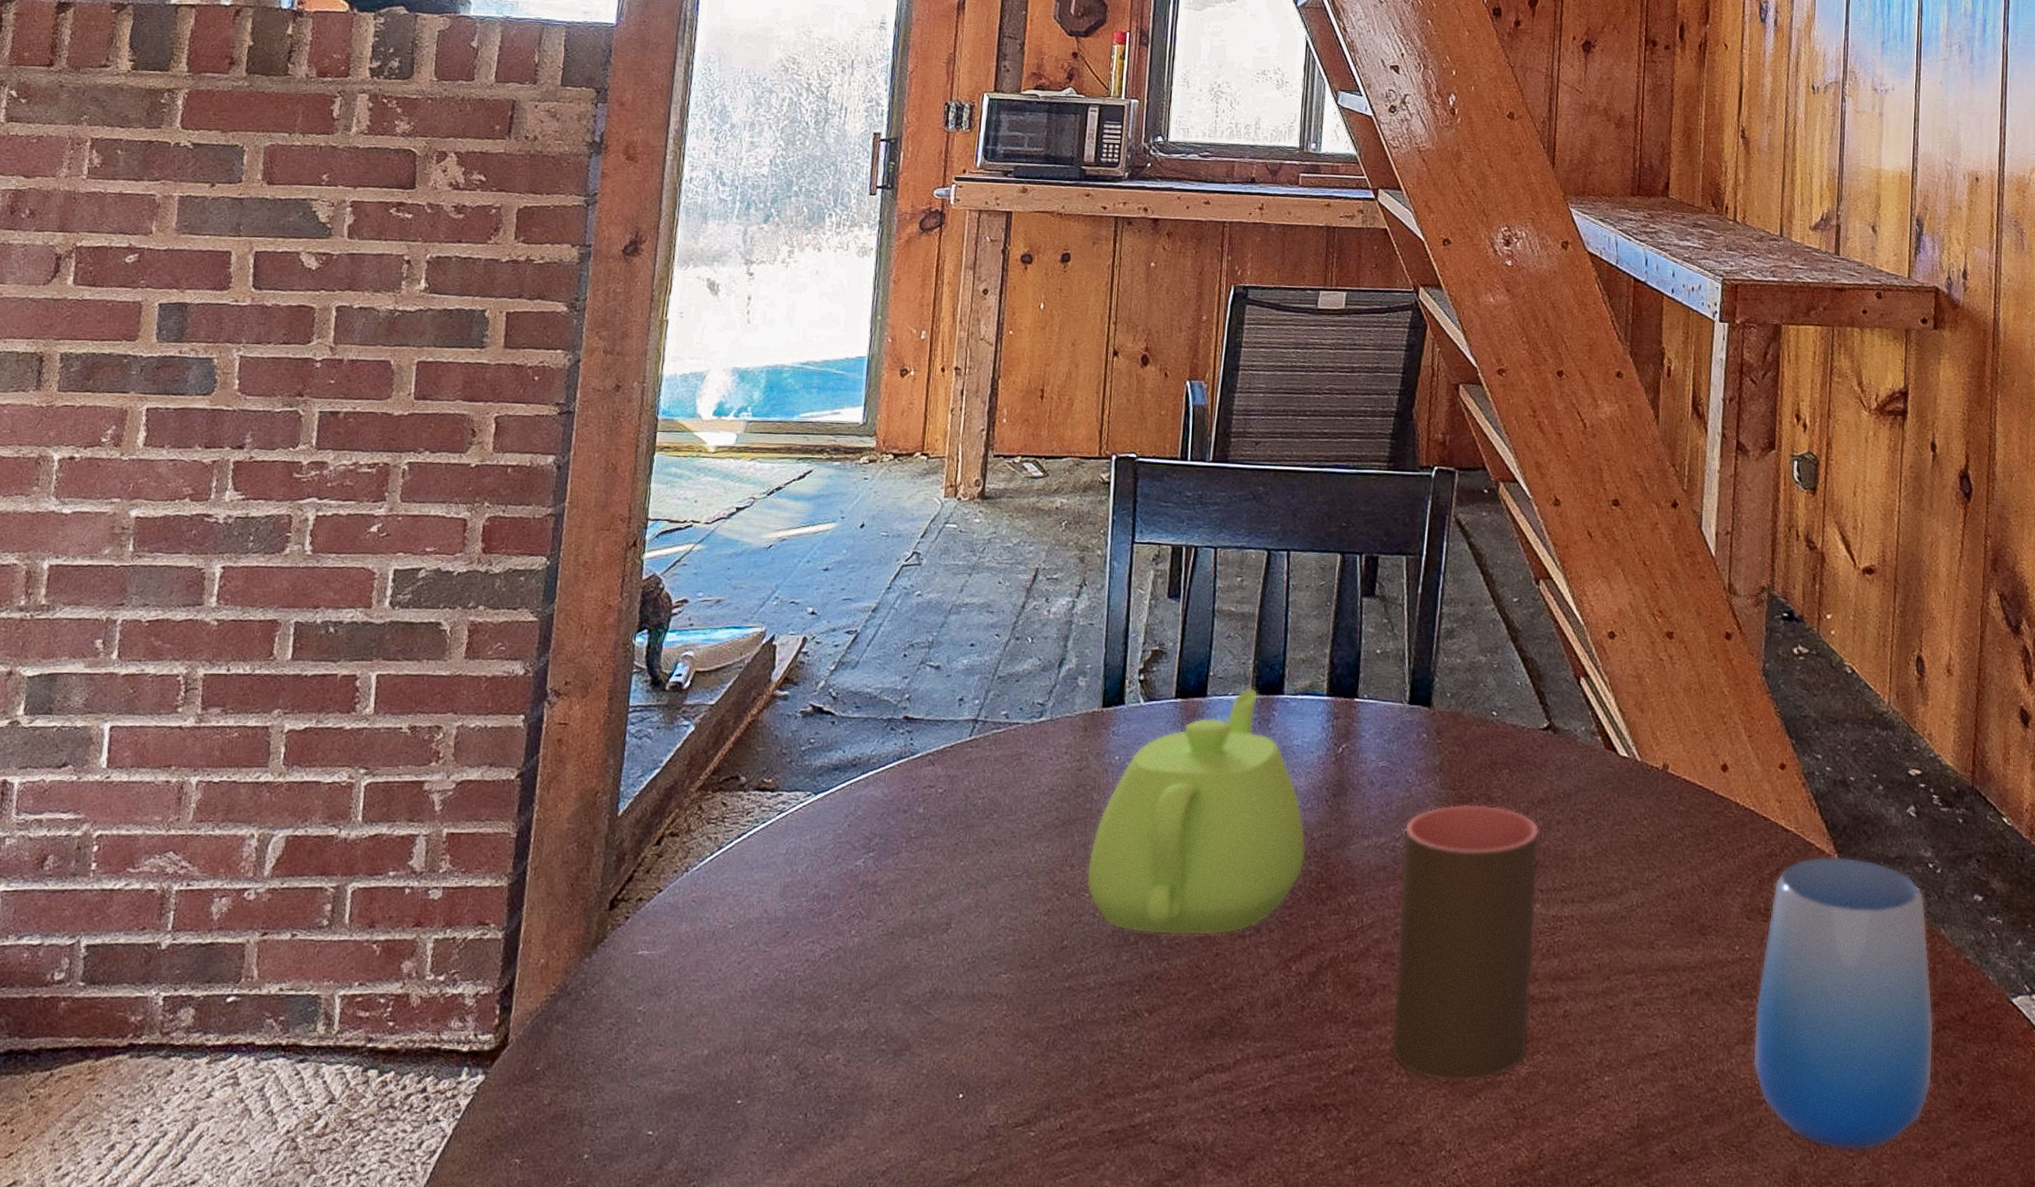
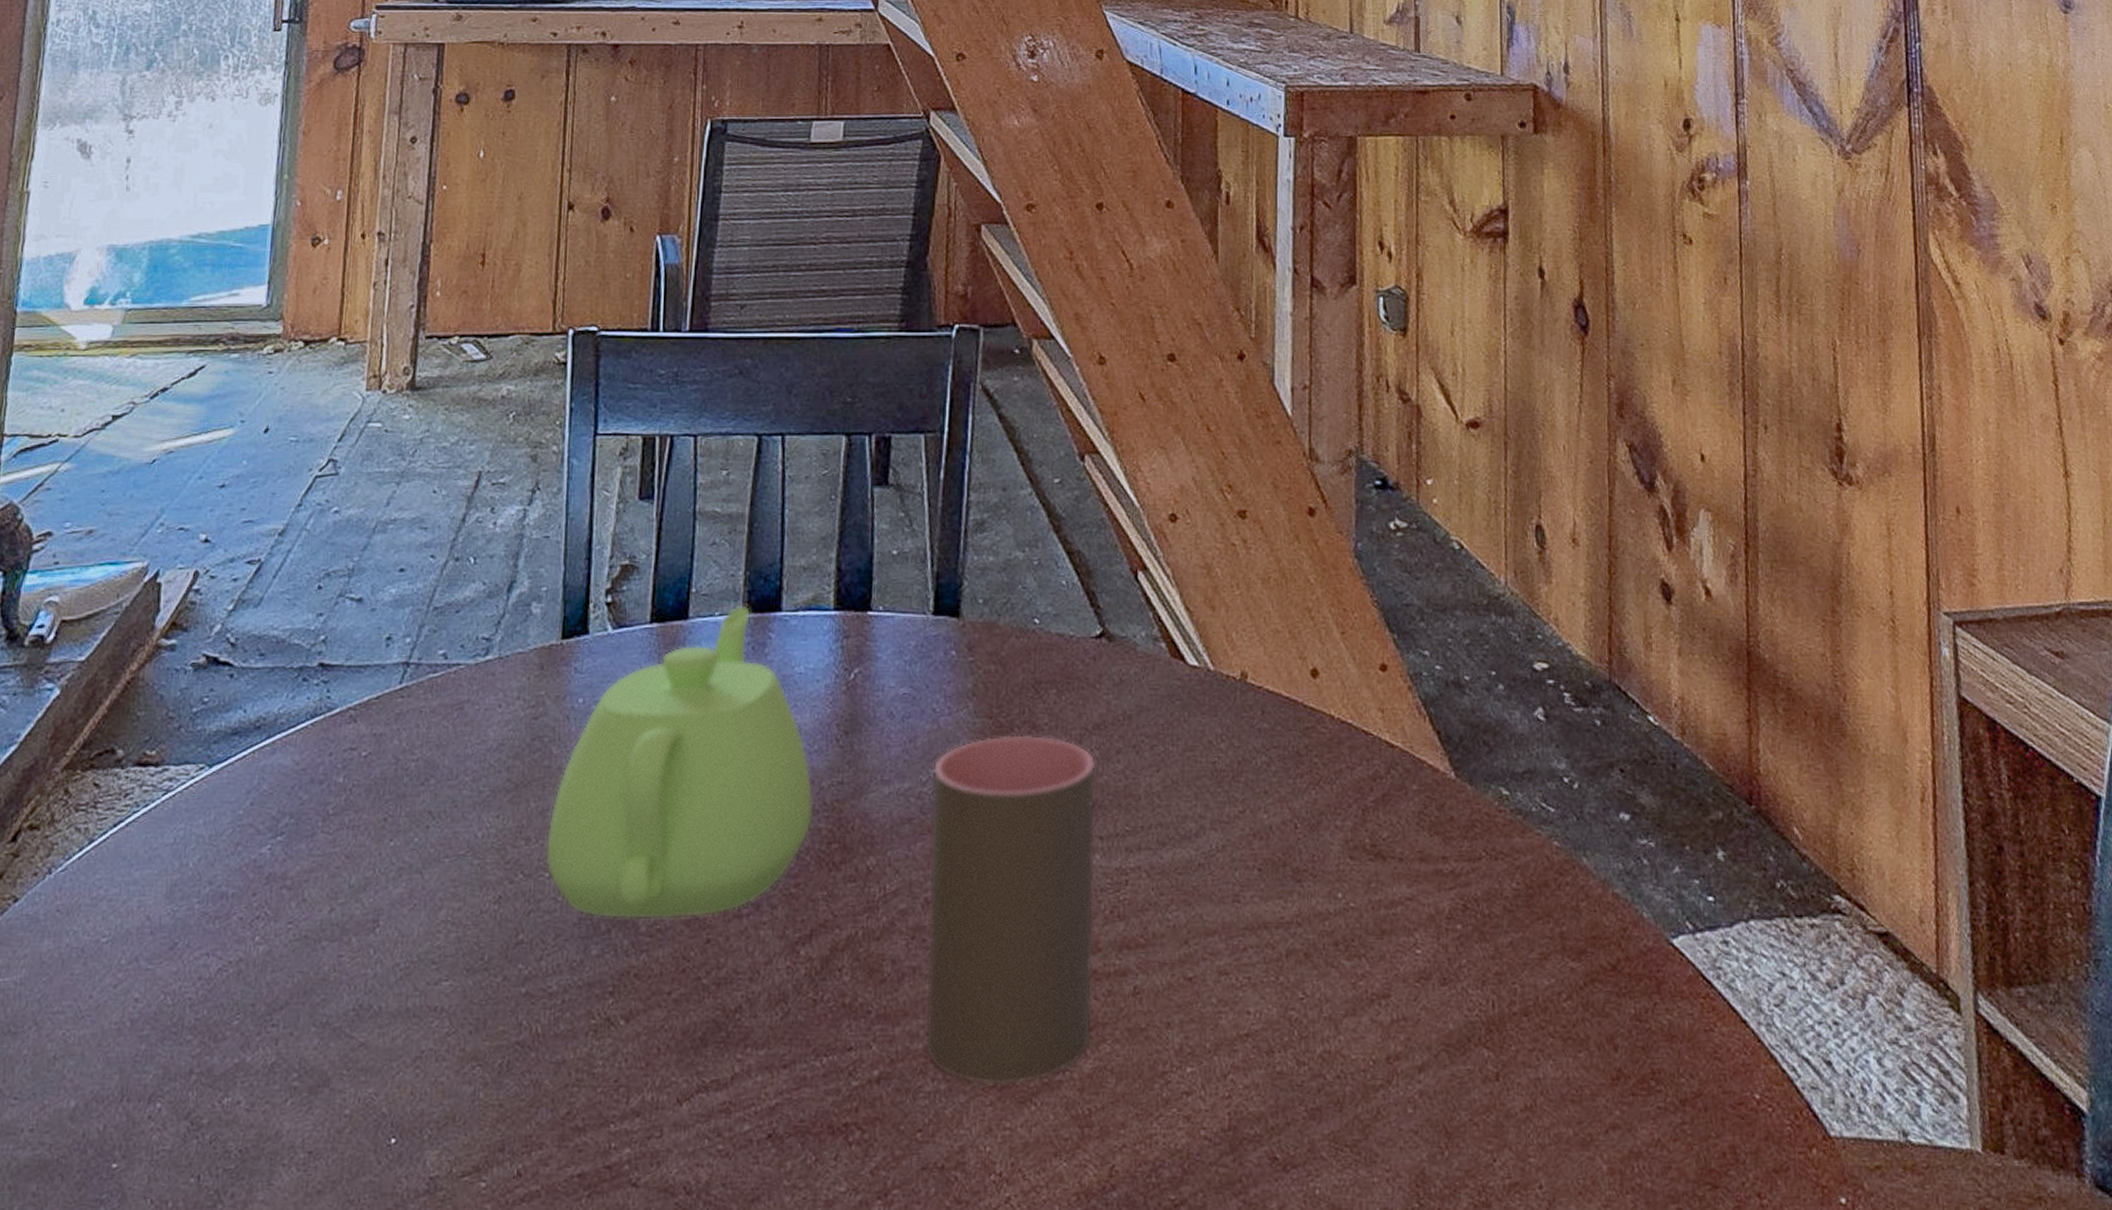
cup: present [1753,856,1934,1151] -> none [1365,775,1582,1143]

